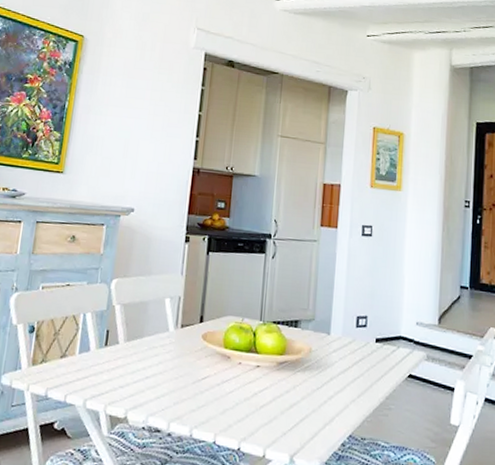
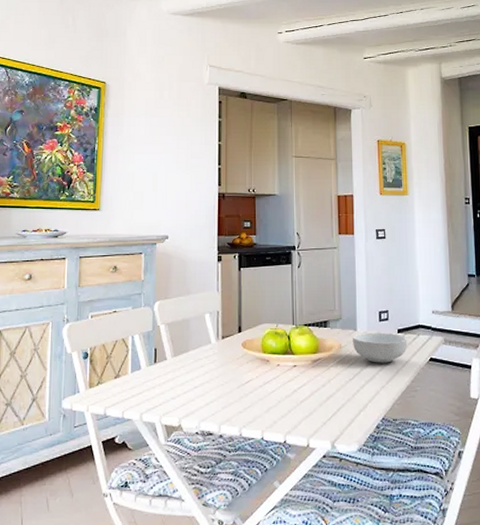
cereal bowl: none [324,338,386,375] -> present [353,332,408,363]

